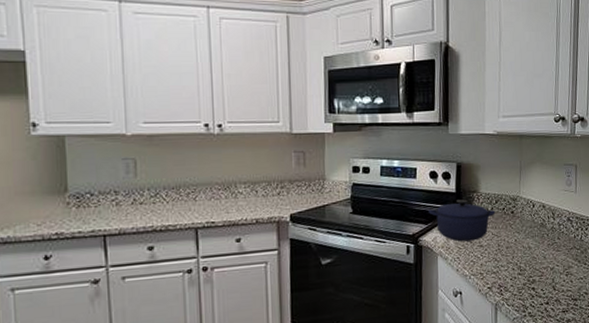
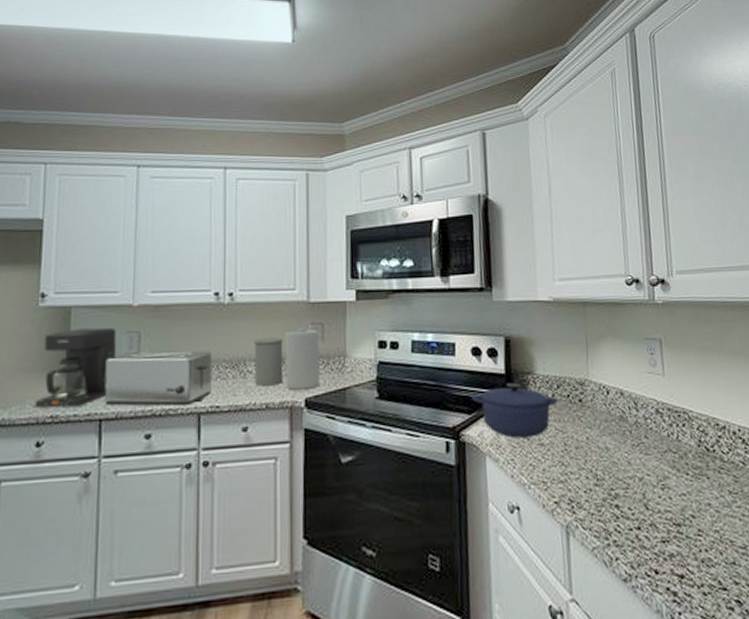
coffee maker: none [38,155,114,227] -> present [34,327,117,409]
toaster: none [105,175,208,224] -> present [104,350,213,407]
canister: none [243,164,271,205] -> present [254,337,284,387]
paper towel holder: none [271,156,303,208] -> present [285,328,320,390]

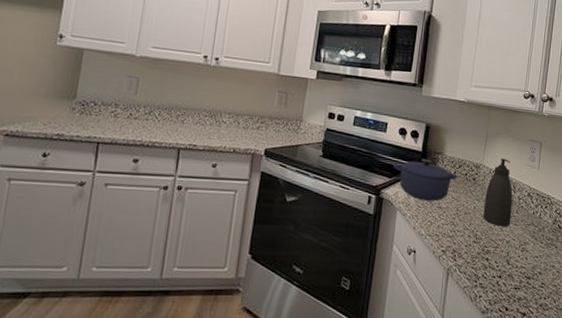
coffee maker: present [34,327,117,409] -> none [44,67,119,130]
toaster: present [104,350,213,407] -> none [103,93,195,142]
canister: present [254,337,284,387] -> none [226,97,254,136]
paper towel holder: present [285,328,320,390] -> none [251,94,283,142]
soap dispenser: none [599,368,640,459] -> present [483,158,513,226]

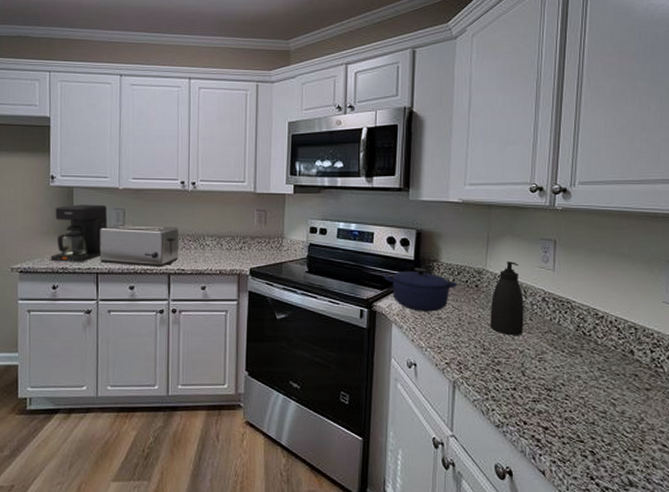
coffee maker: none [44,67,119,130] -> present [50,204,108,262]
toaster: none [103,93,195,142] -> present [99,225,179,267]

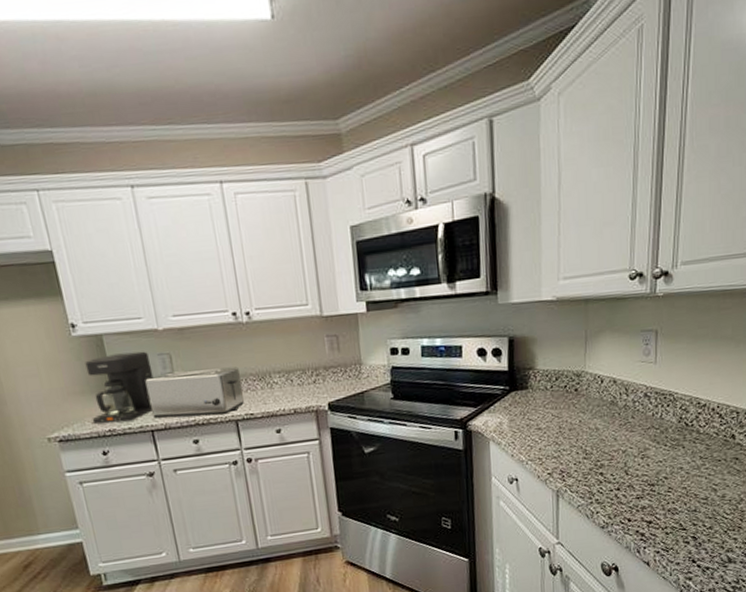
cooking pot: present [384,268,457,312] -> none [477,378,556,425]
soap dispenser: present [490,261,524,335] -> none [591,359,626,437]

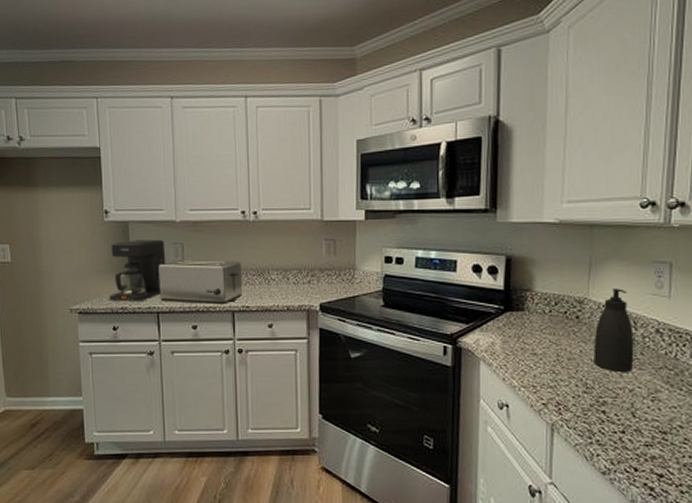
soap dispenser: none [591,359,626,437] -> present [593,288,634,372]

